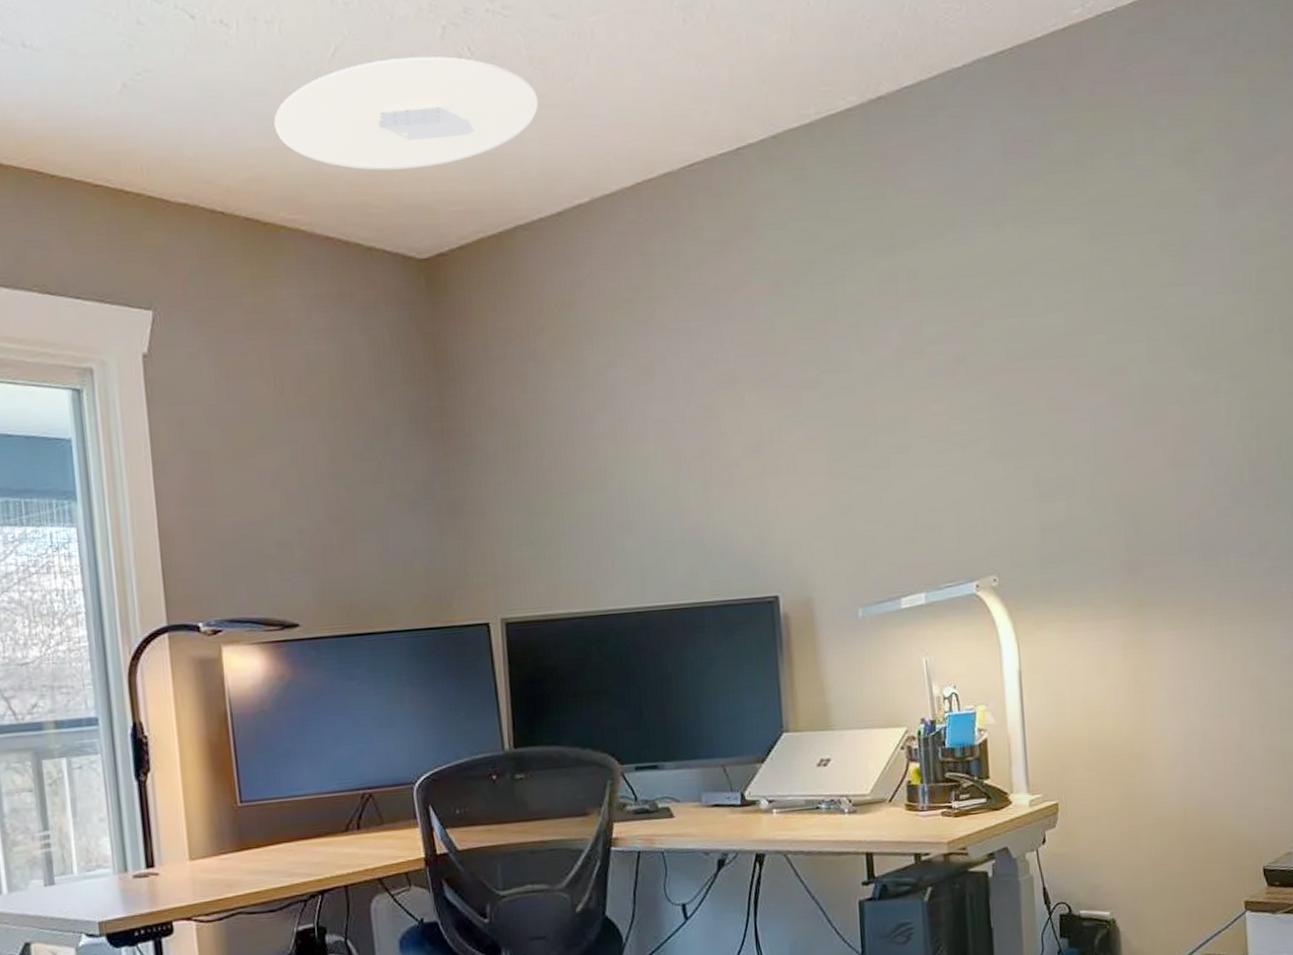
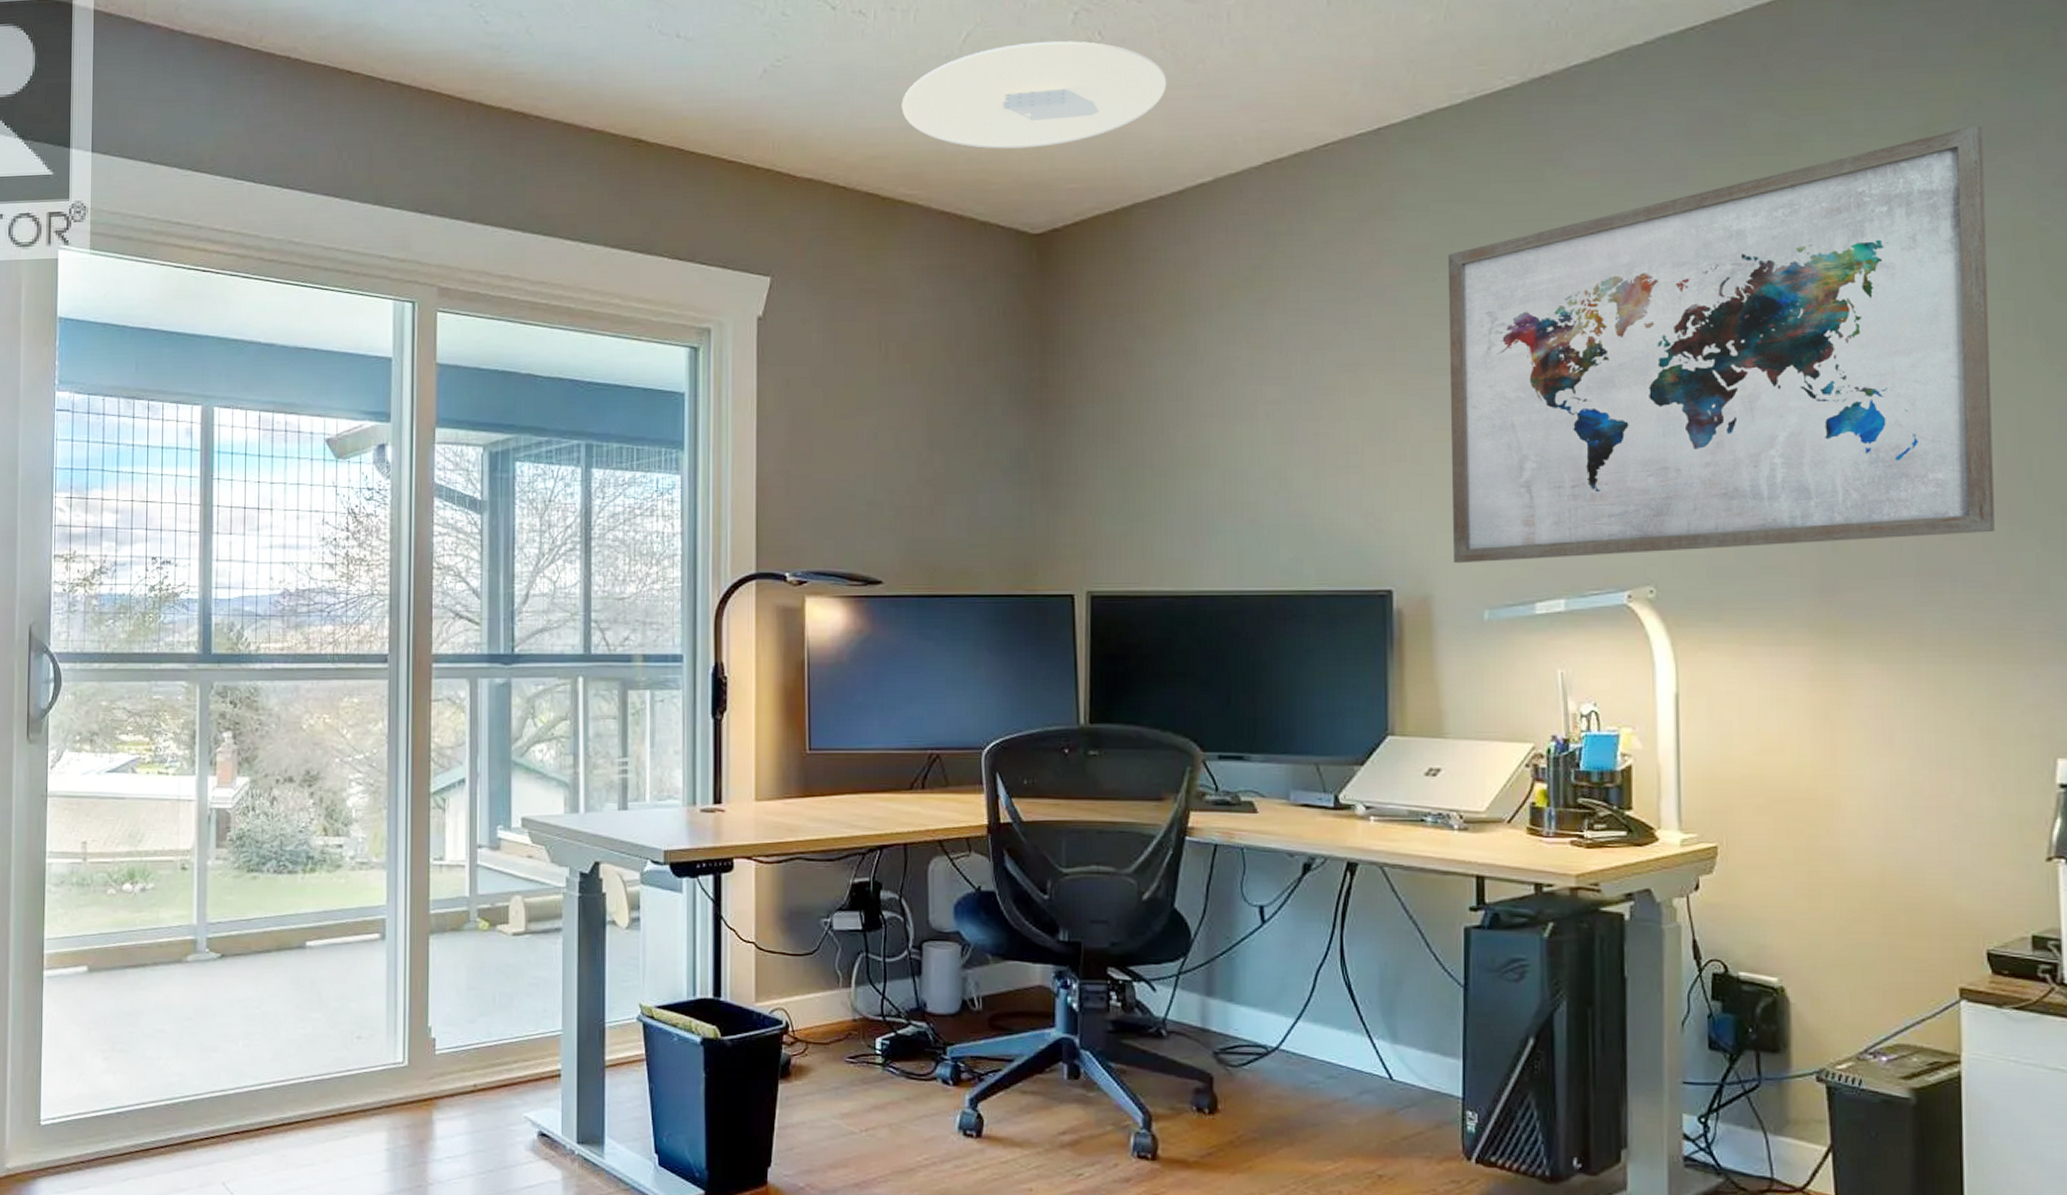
wall art: none [806,145,1256,567] -> present [1447,125,1995,564]

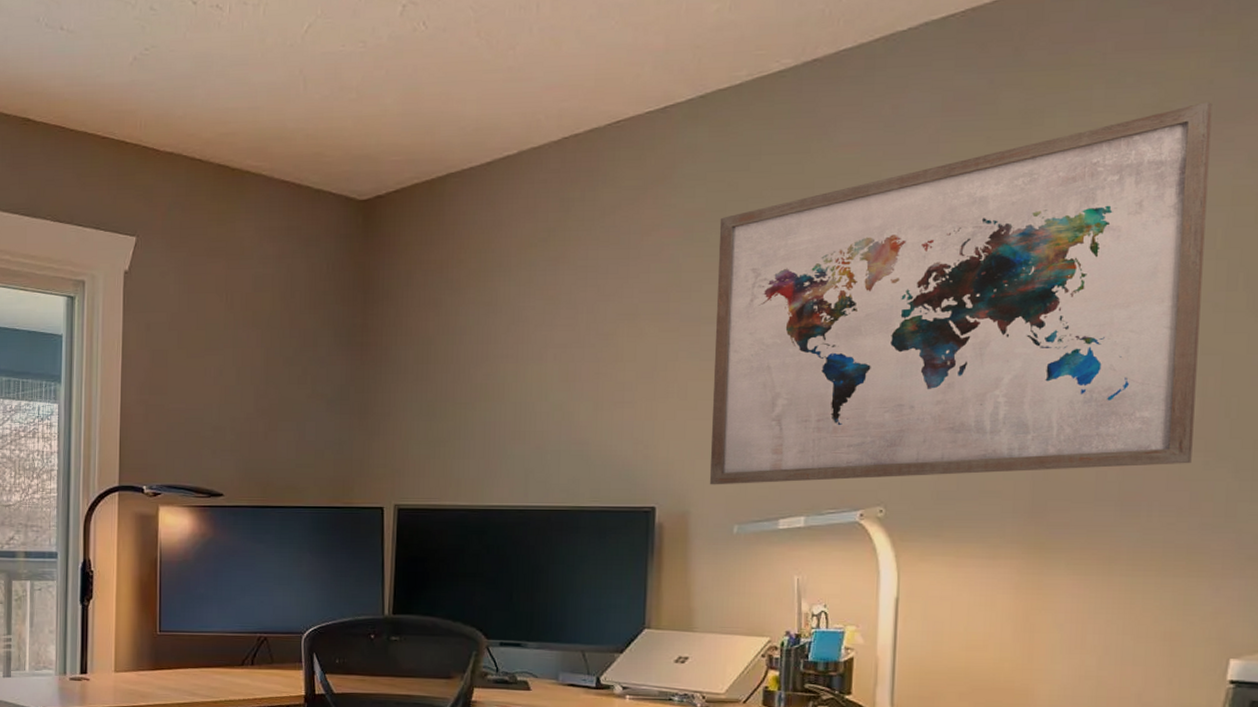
ceiling light: present [901,41,1167,149] -> none [250,30,481,126]

